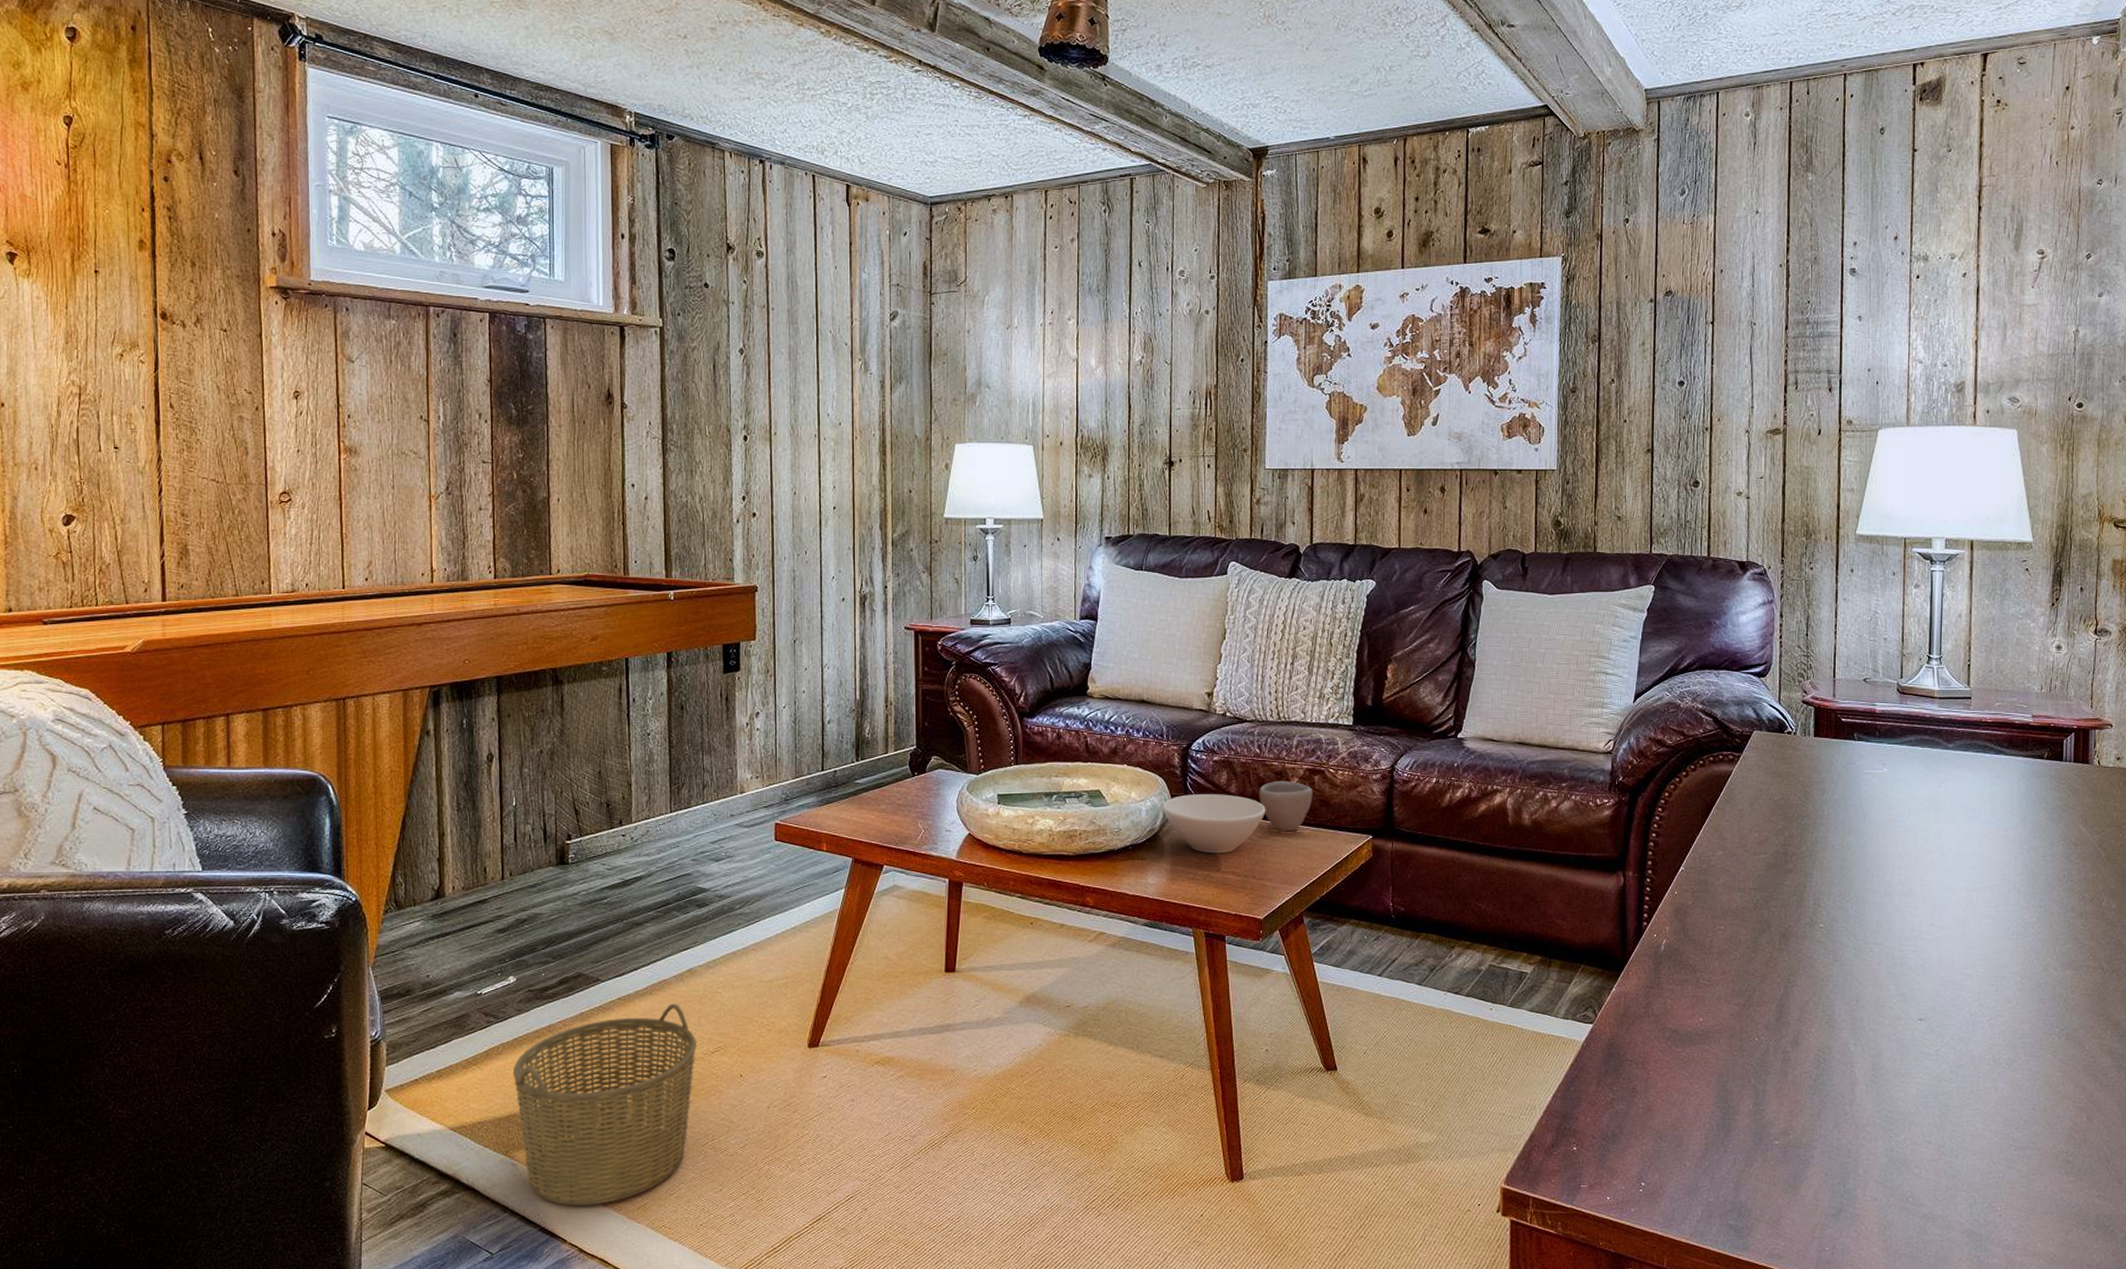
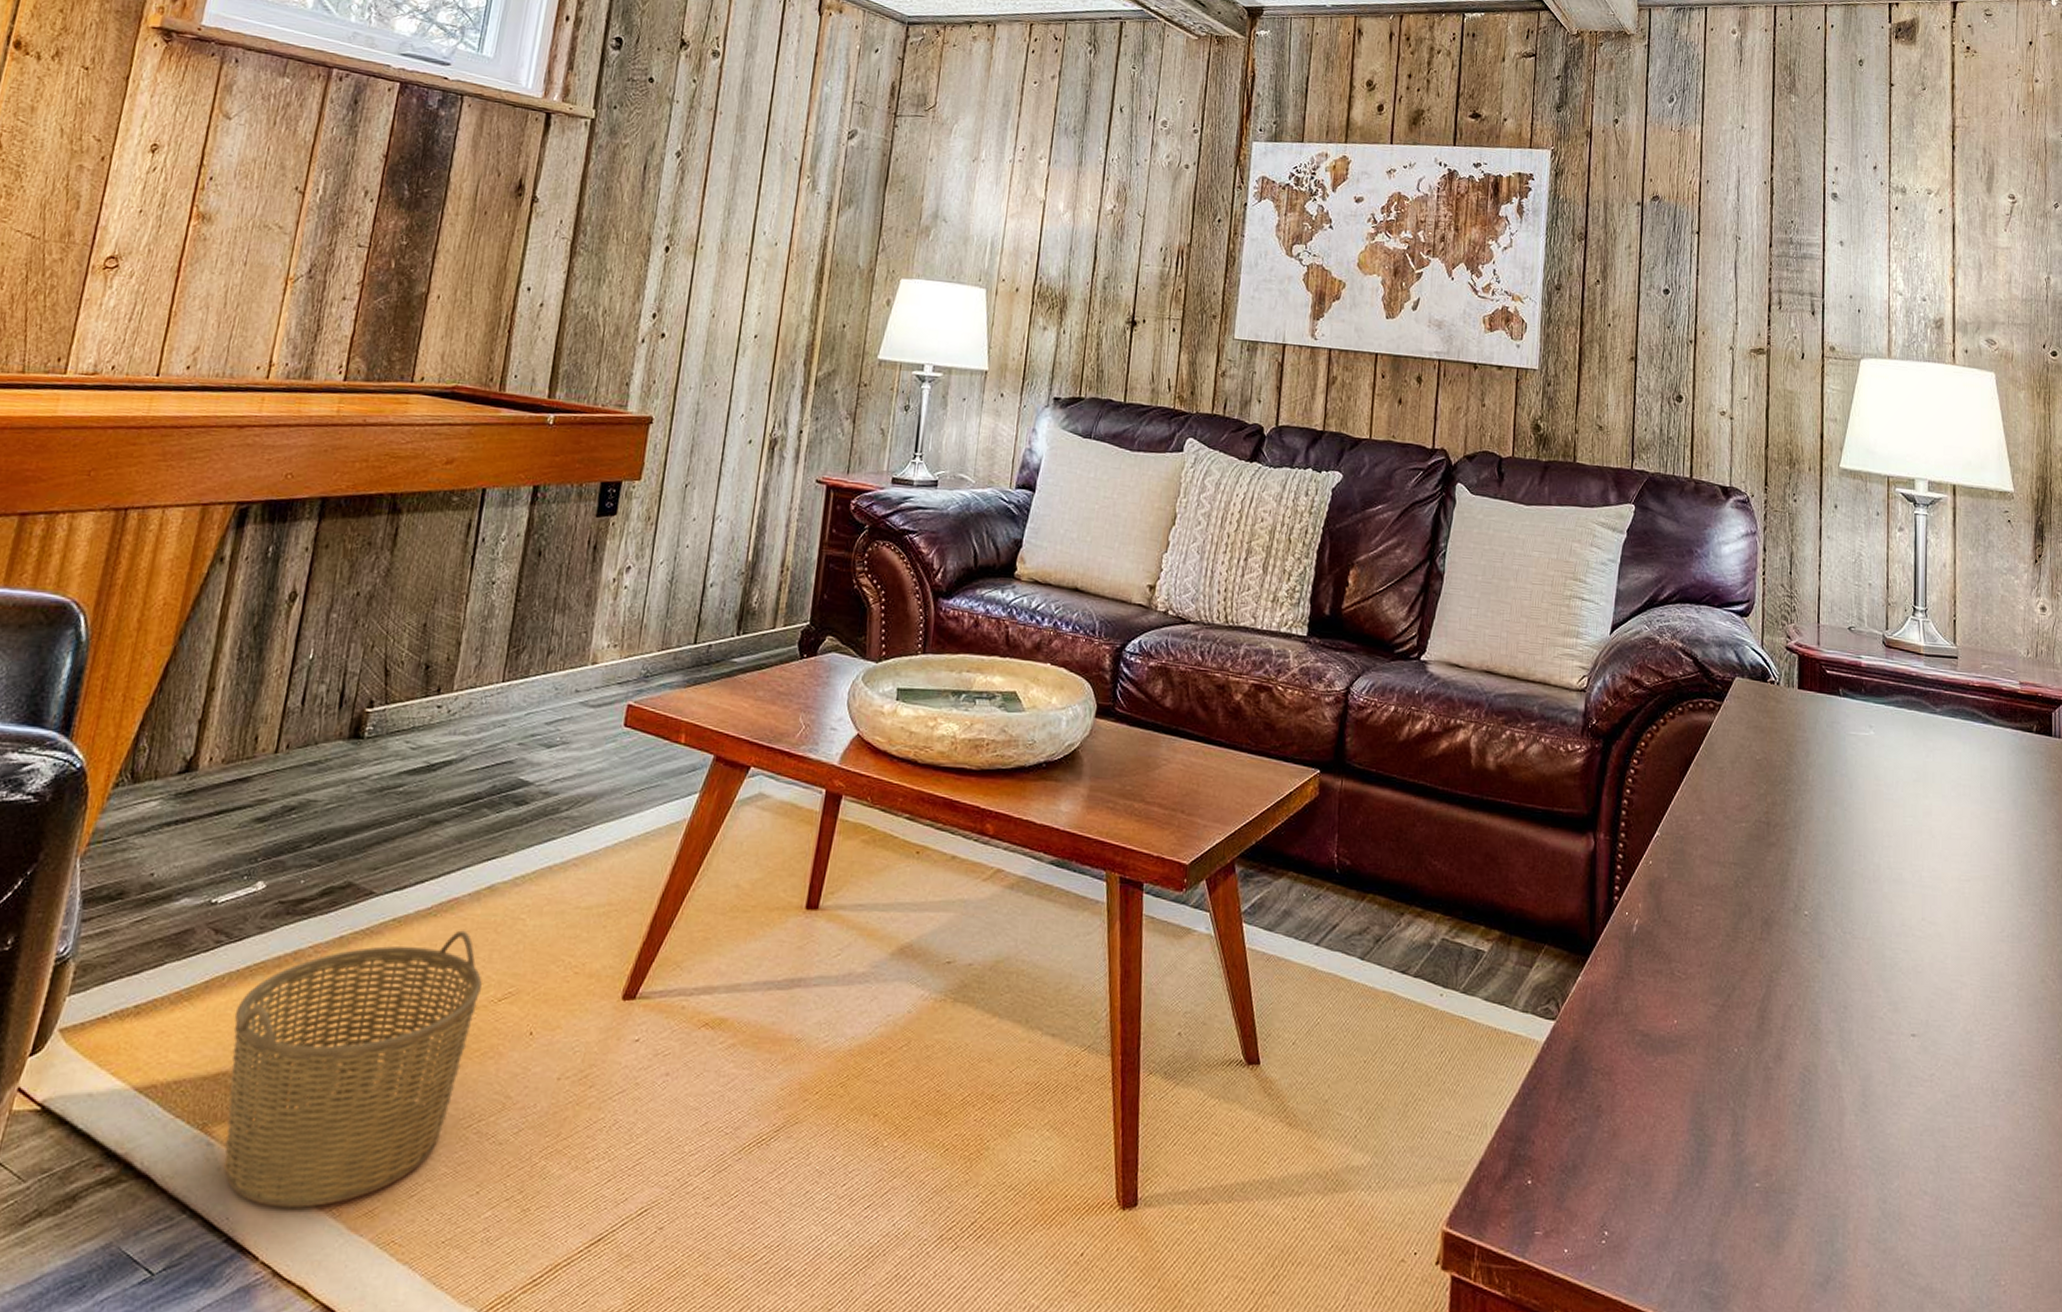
bowl: present [1162,794,1266,854] -> none [1085,705,1203,780]
cup: present [1259,780,1313,831] -> none [1196,696,1258,757]

